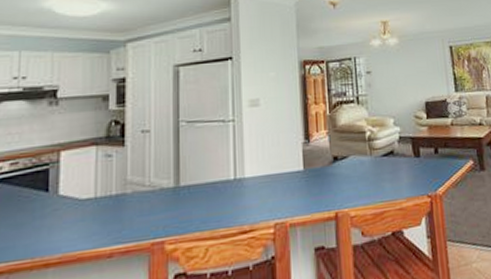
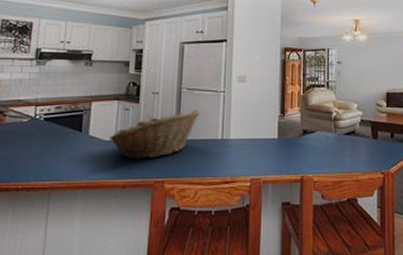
fruit basket: none [88,146,206,219] -> present [109,109,201,160]

